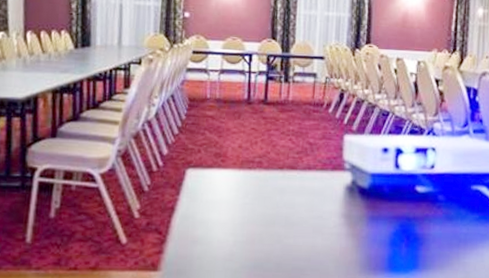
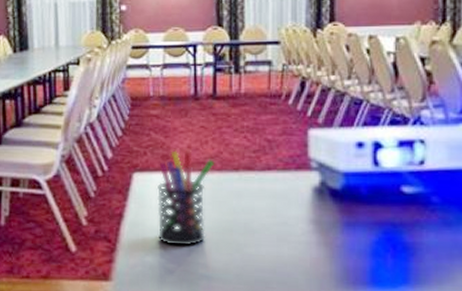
pen holder: none [206,149,263,238] -> present [156,150,215,246]

